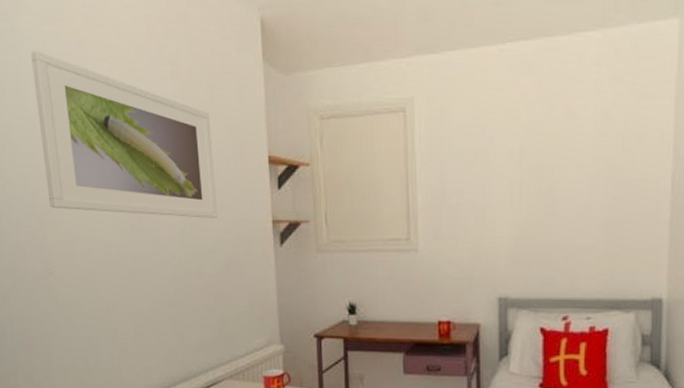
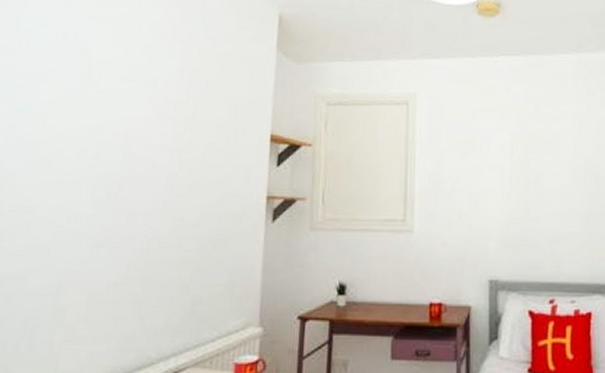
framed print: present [31,51,218,218] -> none [14,19,216,191]

